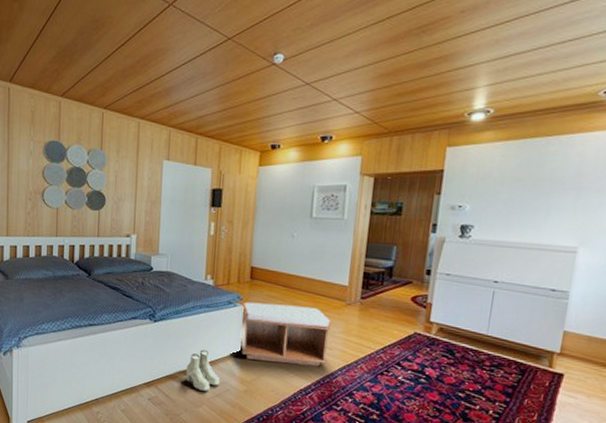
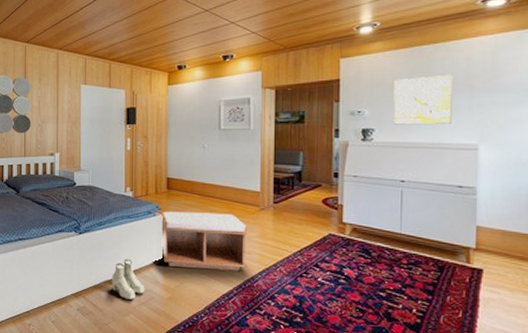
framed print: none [494,171,562,224] -> present [393,74,453,125]

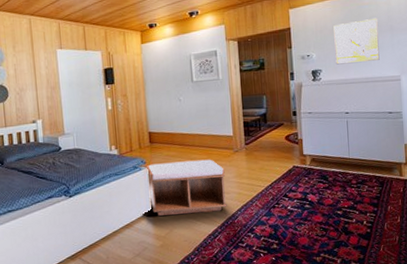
boots: present [112,259,144,300] -> none [105,214,138,254]

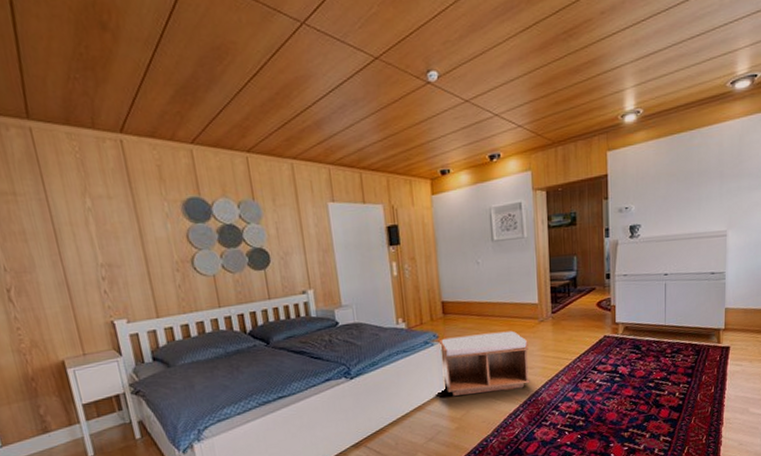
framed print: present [333,17,380,65] -> none [657,161,707,219]

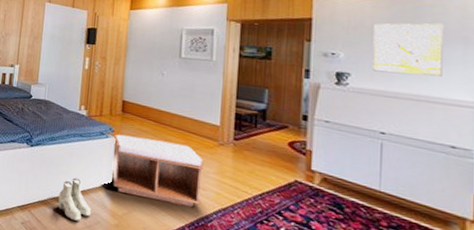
boots: none [393,396,430,439] -> present [58,177,91,221]
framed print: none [657,161,707,219] -> present [372,23,443,77]

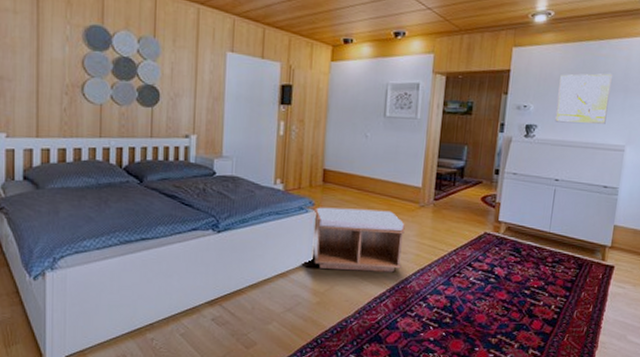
boots: present [58,177,91,221] -> none [254,261,291,306]

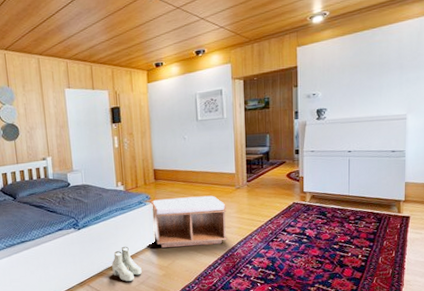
boots: none [254,261,291,306] -> present [112,246,142,282]
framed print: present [555,73,612,124] -> none [341,55,387,104]

